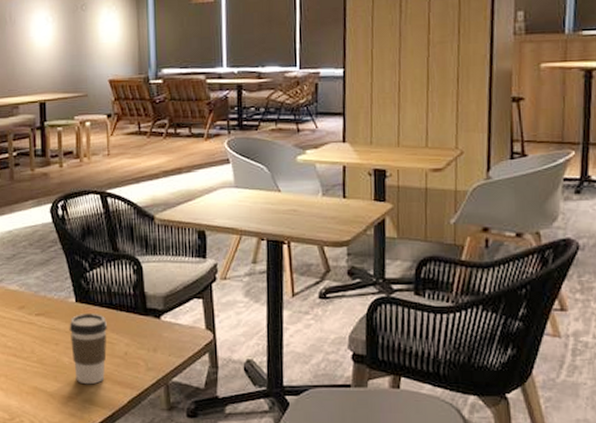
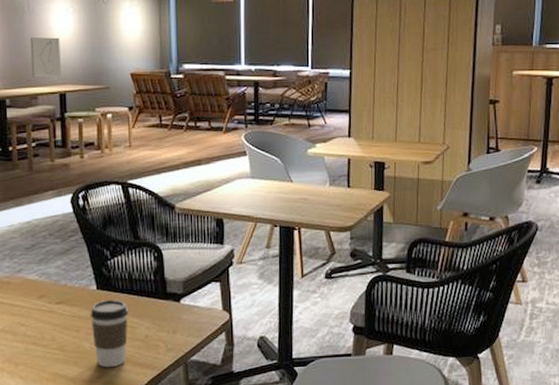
wall art: none [11,46,41,87] -> present [30,37,61,77]

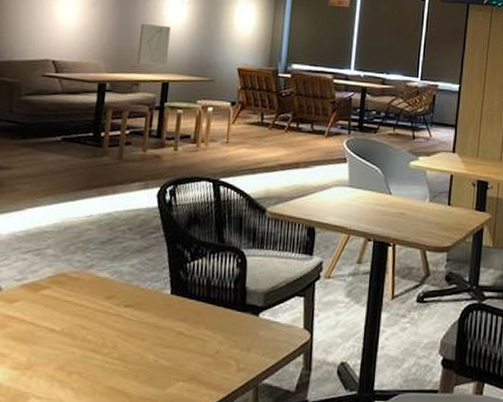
coffee cup: present [90,300,128,368] -> none [158,307,202,386]

